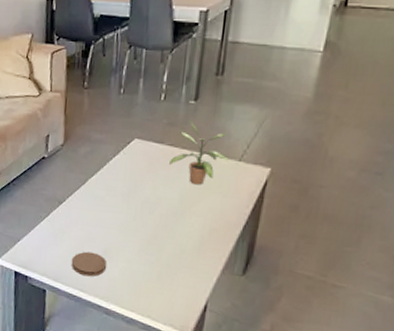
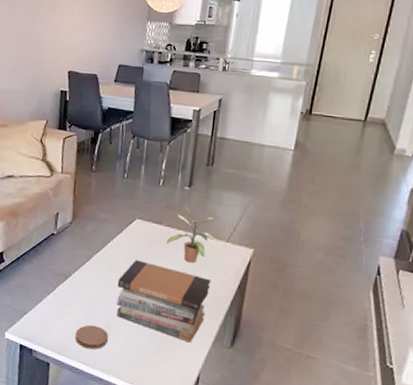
book stack: none [114,183,221,270] -> present [116,260,211,343]

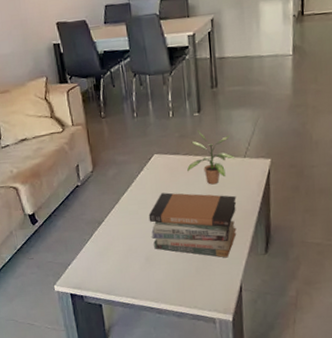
coaster: present [75,325,109,350] -> none [119,261,152,284]

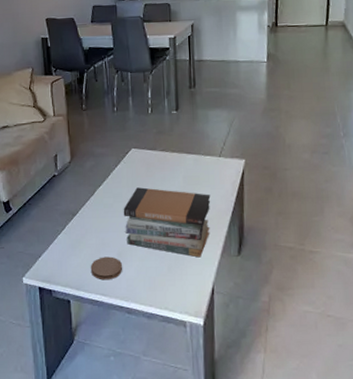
coaster: none [119,261,152,284] -> present [90,256,123,280]
potted plant: present [187,130,236,185] -> none [163,127,211,182]

